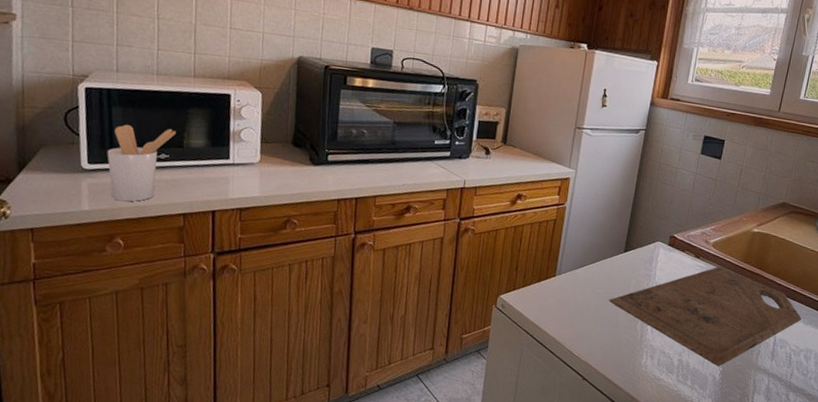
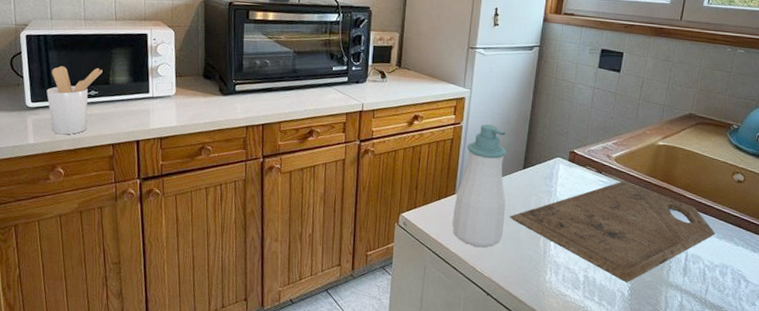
soap bottle: none [551,206,609,331] -> present [452,124,506,247]

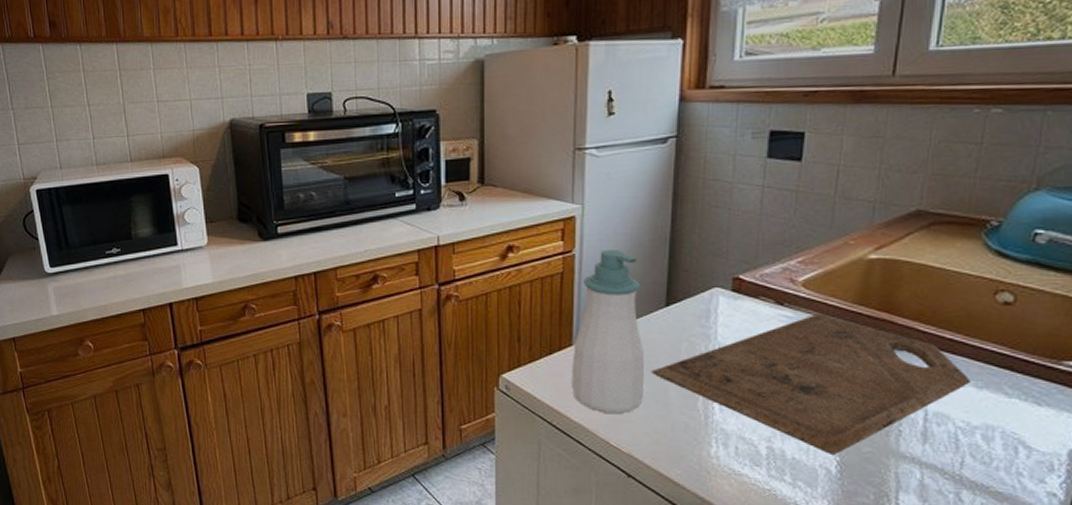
utensil holder: present [46,66,103,135] -> none [64,221,123,303]

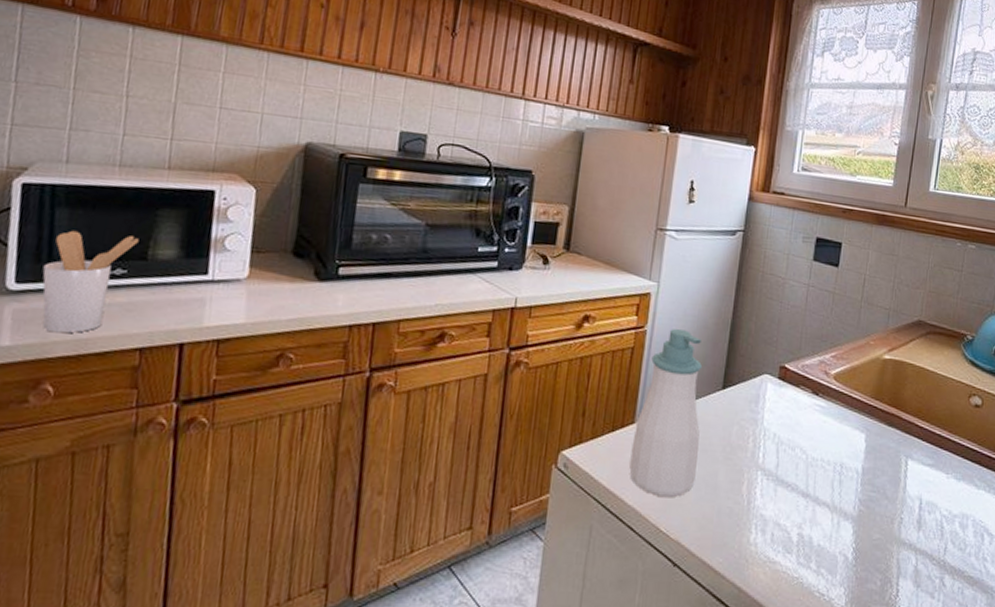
utensil holder: none [64,221,123,303] -> present [42,230,139,334]
cutting board: present [650,314,971,456] -> none [703,405,953,543]

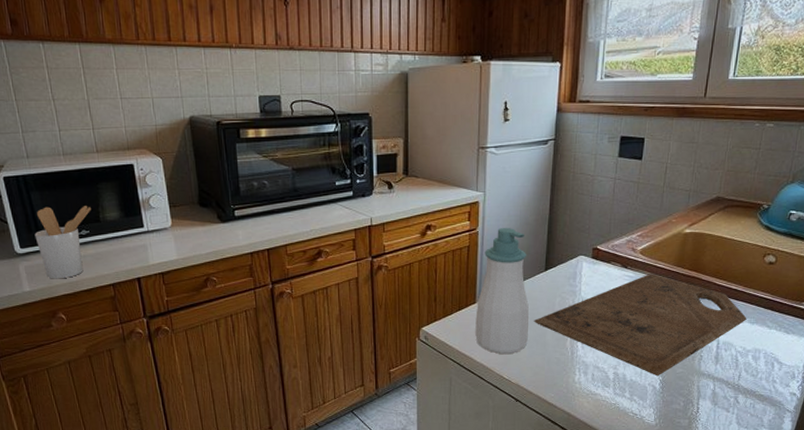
cutting board: none [703,405,953,543] -> present [533,274,747,377]

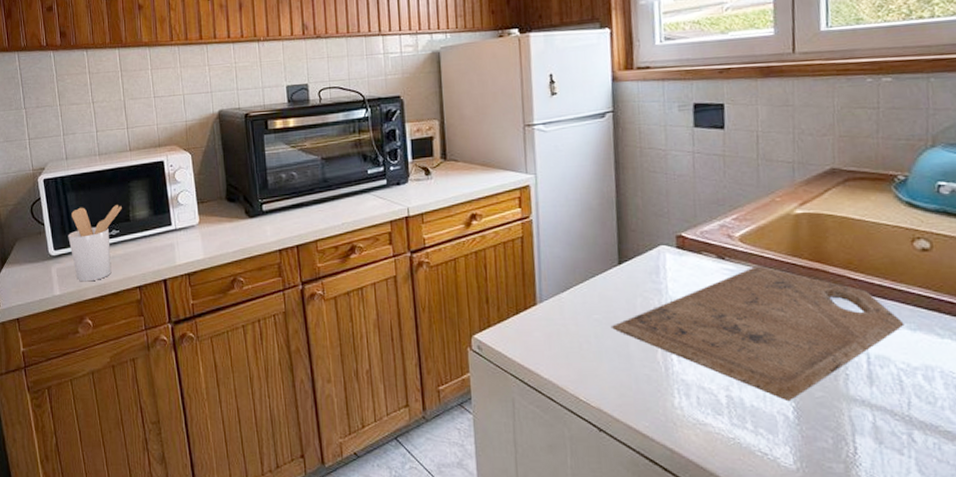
soap bottle: present [475,228,530,354] -> none [537,214,607,369]

